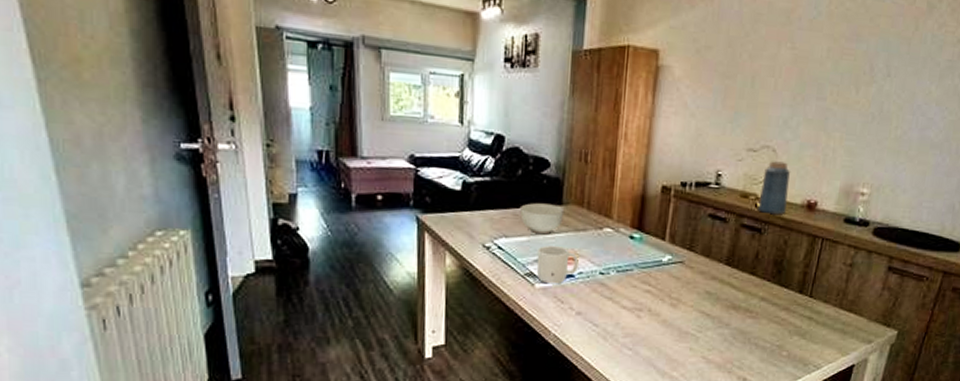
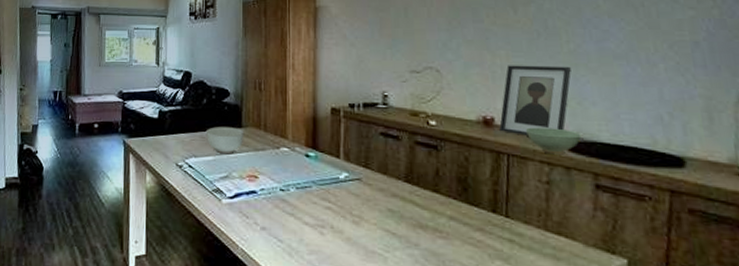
mug: present [536,245,579,285] -> none [222,163,260,200]
vase: present [758,161,791,215] -> none [430,80,461,132]
picture frame: none [820,148,893,221] -> present [499,65,571,136]
bowl: none [842,212,888,239] -> present [526,127,582,155]

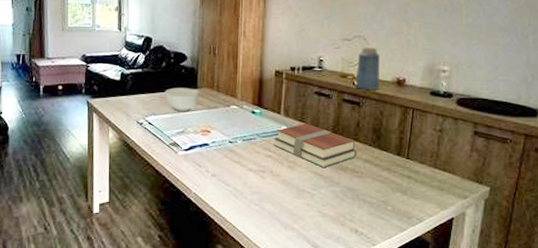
books: none [332,169,439,225] -> present [273,123,357,168]
vase: none [430,80,461,132] -> present [355,47,381,91]
picture frame: present [499,65,571,136] -> none [409,35,467,94]
bowl: present [526,127,582,155] -> none [429,86,469,109]

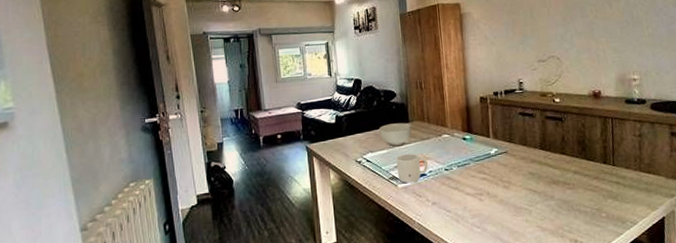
mug: none [179,120,212,152] -> present [396,153,428,184]
books: present [273,123,357,168] -> none [486,143,566,184]
vase: present [355,47,381,91] -> none [554,65,578,106]

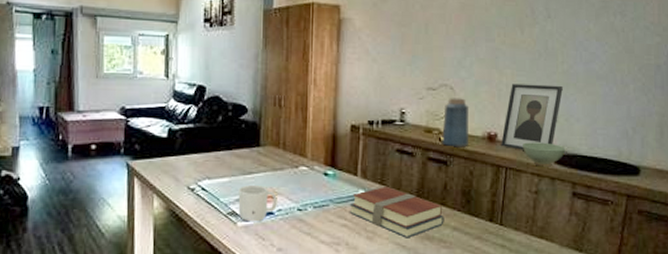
bowl: present [378,122,412,147] -> none [220,146,262,175]
books: none [486,143,566,184] -> present [349,186,444,238]
vase: none [554,65,578,106] -> present [442,98,470,148]
picture frame: none [604,46,651,103] -> present [501,83,563,150]
bowl: none [623,94,660,114] -> present [523,142,566,167]

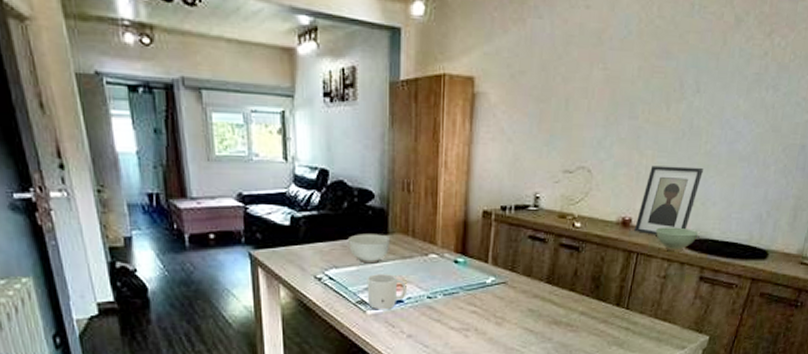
bowl: none [220,146,262,175] -> present [347,234,391,264]
books: present [349,186,444,238] -> none [479,272,573,323]
vase: present [442,98,470,148] -> none [575,181,606,233]

